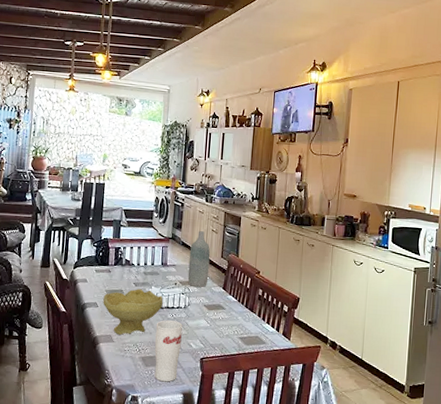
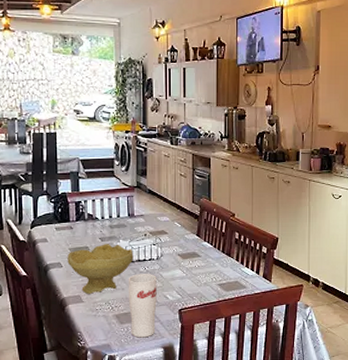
bottle: present [187,231,211,287] -> none [158,177,181,236]

